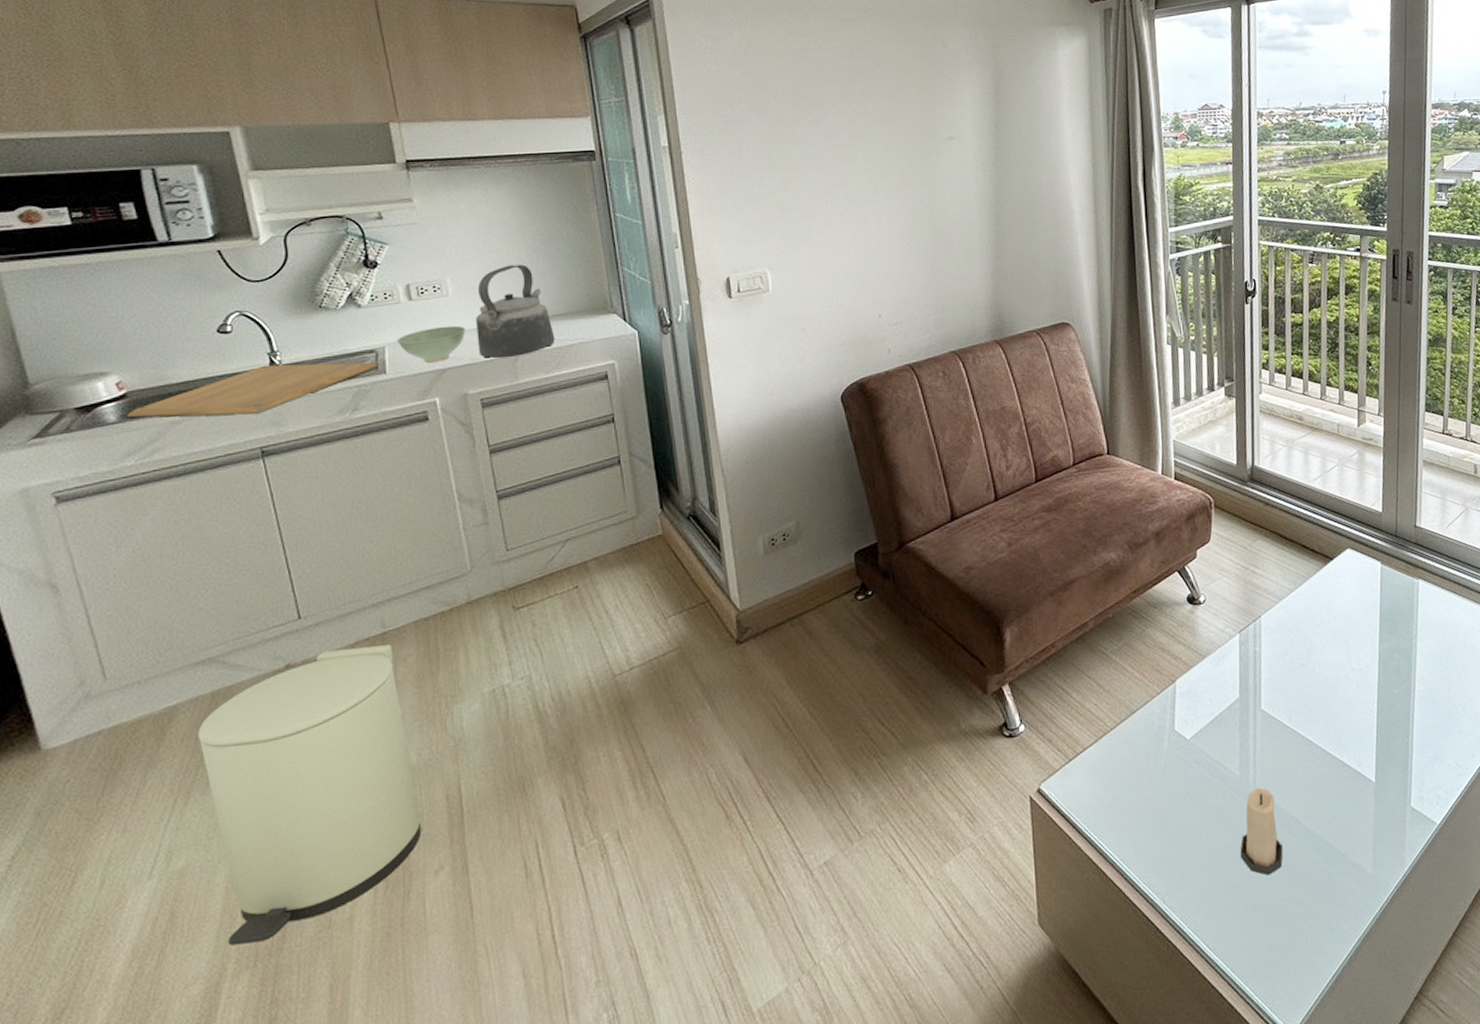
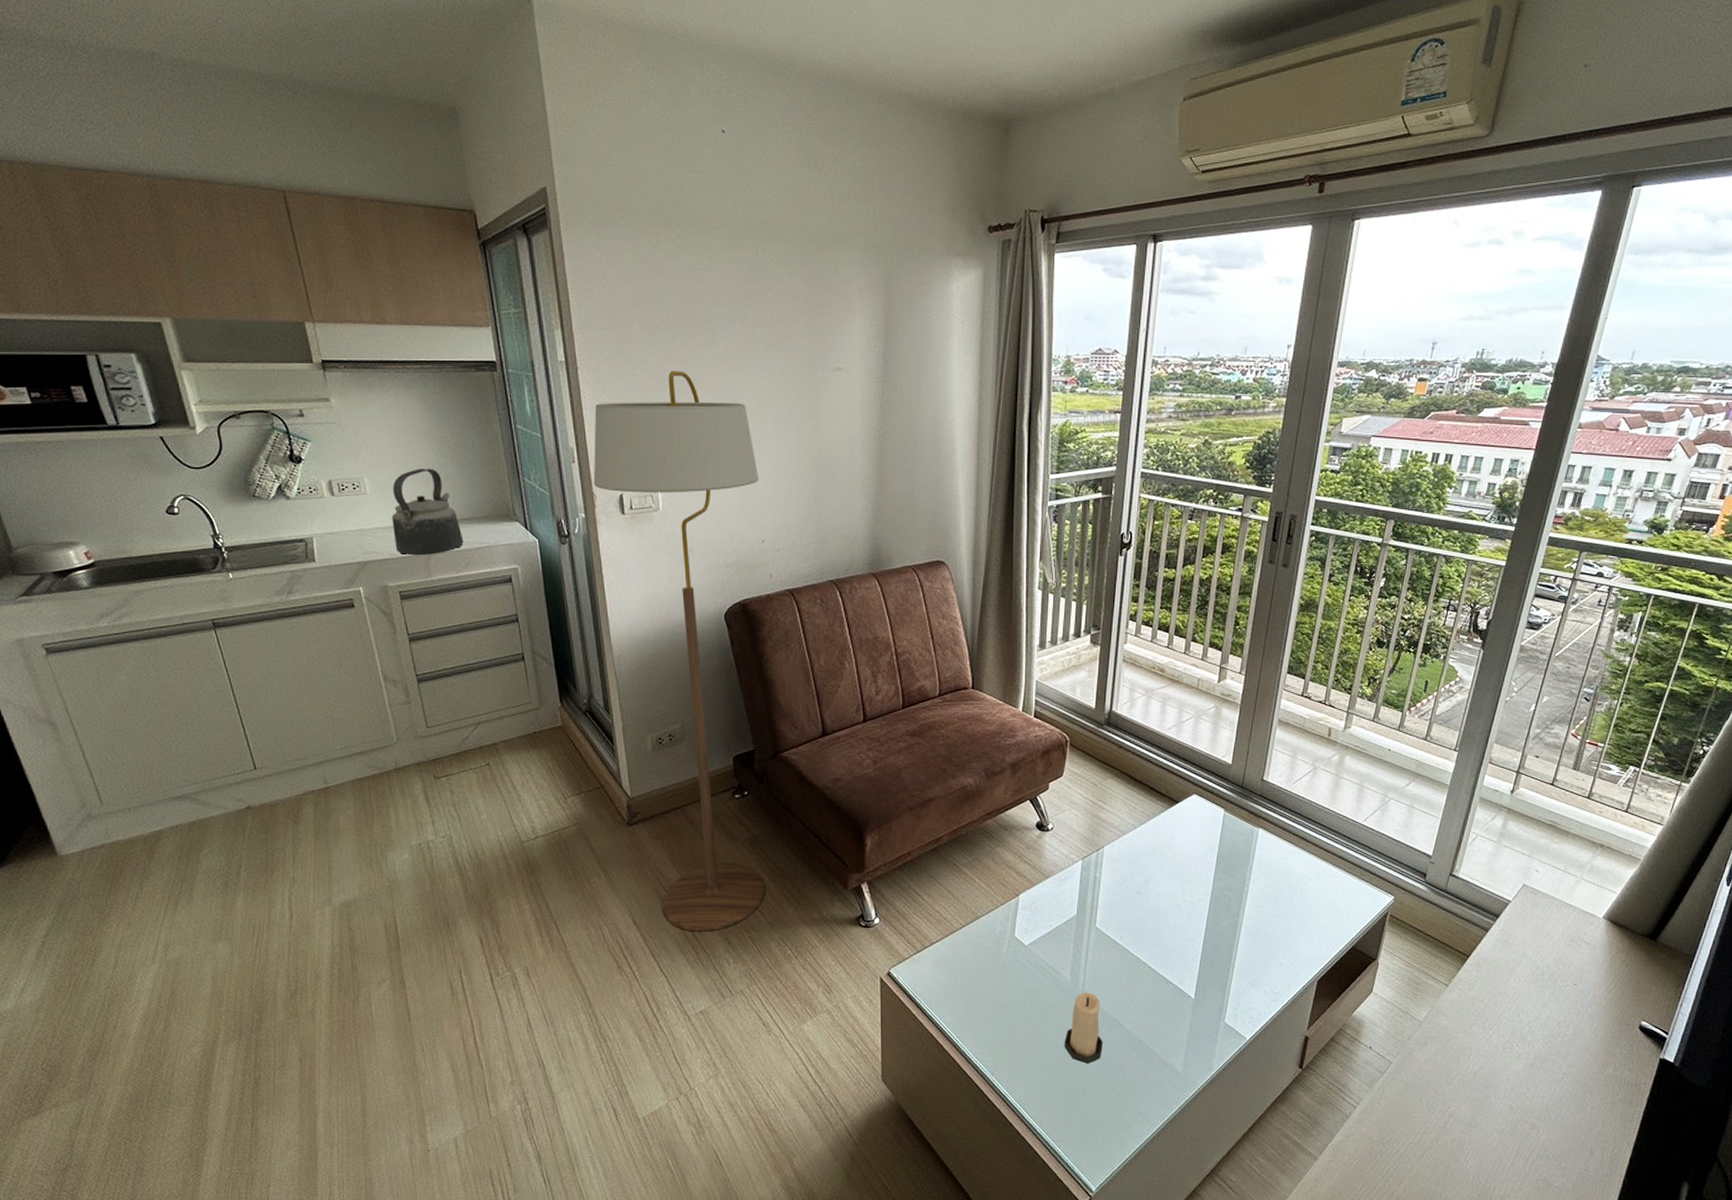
chopping board: present [126,362,379,418] -> none [96,546,308,590]
pedal bin: present [197,645,422,946] -> none [180,798,366,1021]
bowl: present [397,325,466,363] -> none [323,522,384,554]
floor lamp: none [698,149,896,765] -> present [593,371,766,932]

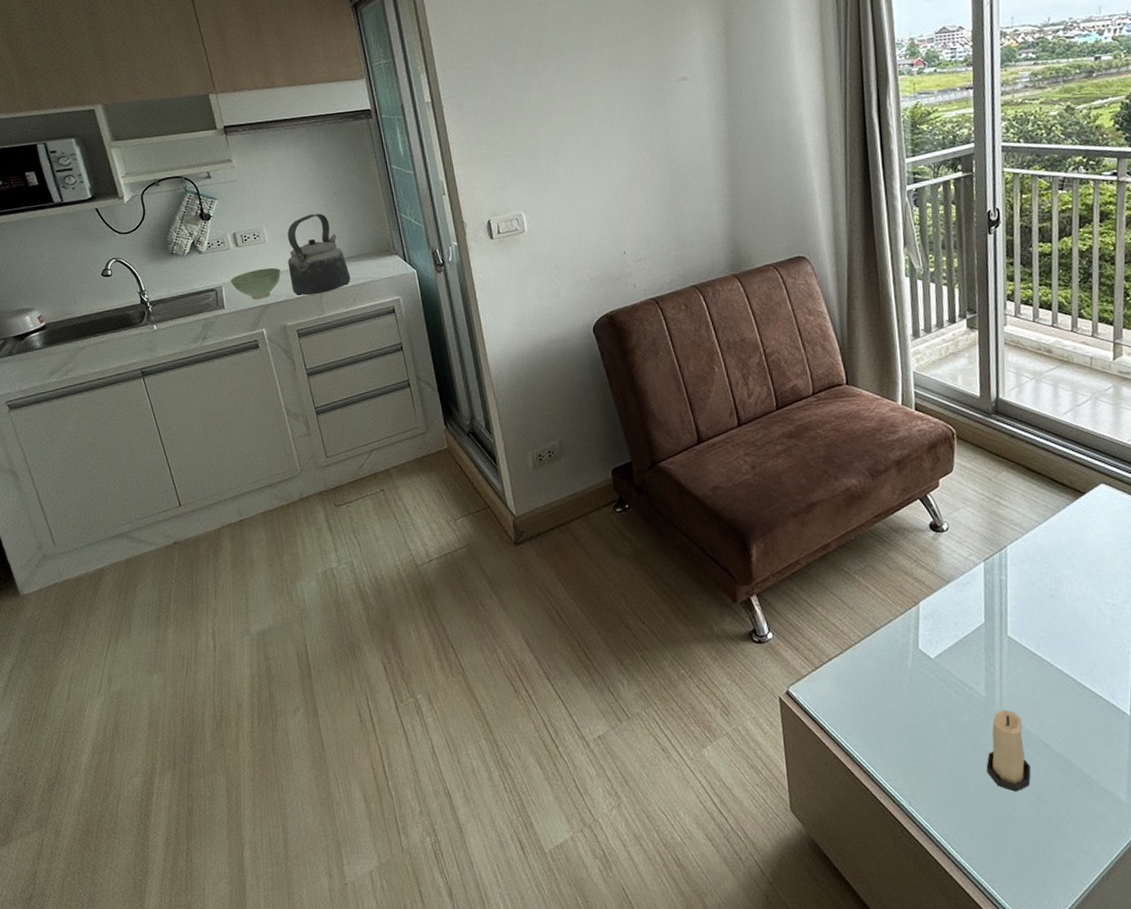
bowl: none [323,522,384,554] -> present [230,267,281,299]
floor lamp: present [593,371,766,932] -> none [460,98,654,653]

